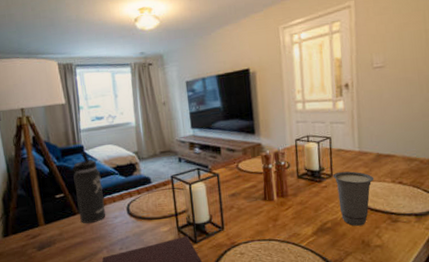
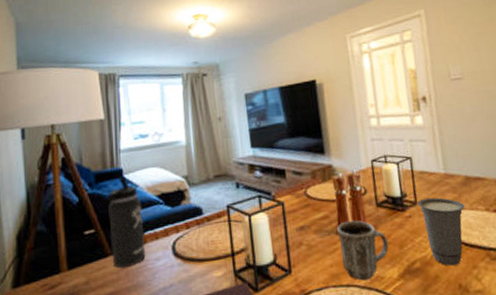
mug: none [263,189,306,236] -> present [337,220,389,281]

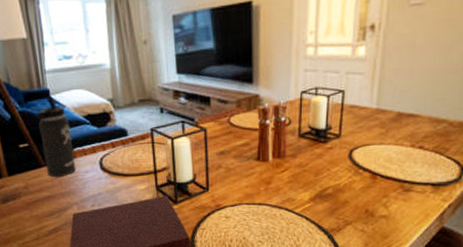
mug: present [337,220,389,281] -> none [256,148,304,201]
cup: present [417,197,466,266] -> none [341,131,391,194]

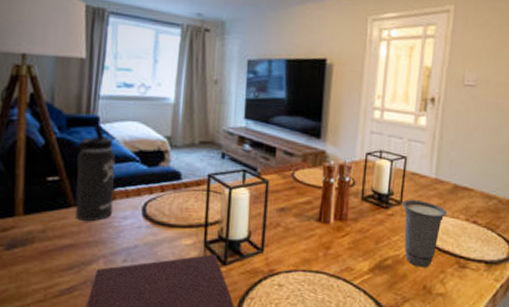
cup: none [341,131,391,194] -> present [402,199,448,268]

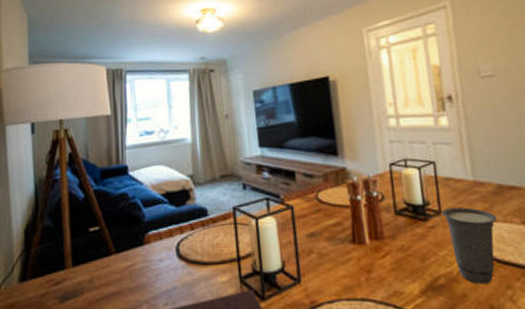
thermos bottle: present [75,125,116,222] -> none [111,173,150,268]

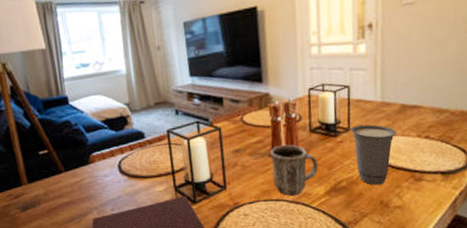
mug: none [351,228,409,295] -> present [270,144,318,196]

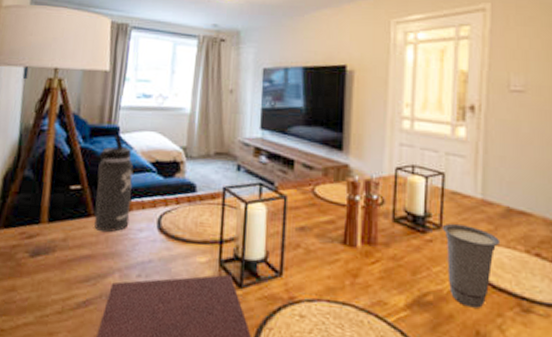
thermos bottle: none [55,103,95,183] -> present [94,135,134,233]
mug: present [270,144,318,196] -> none [341,231,399,303]

